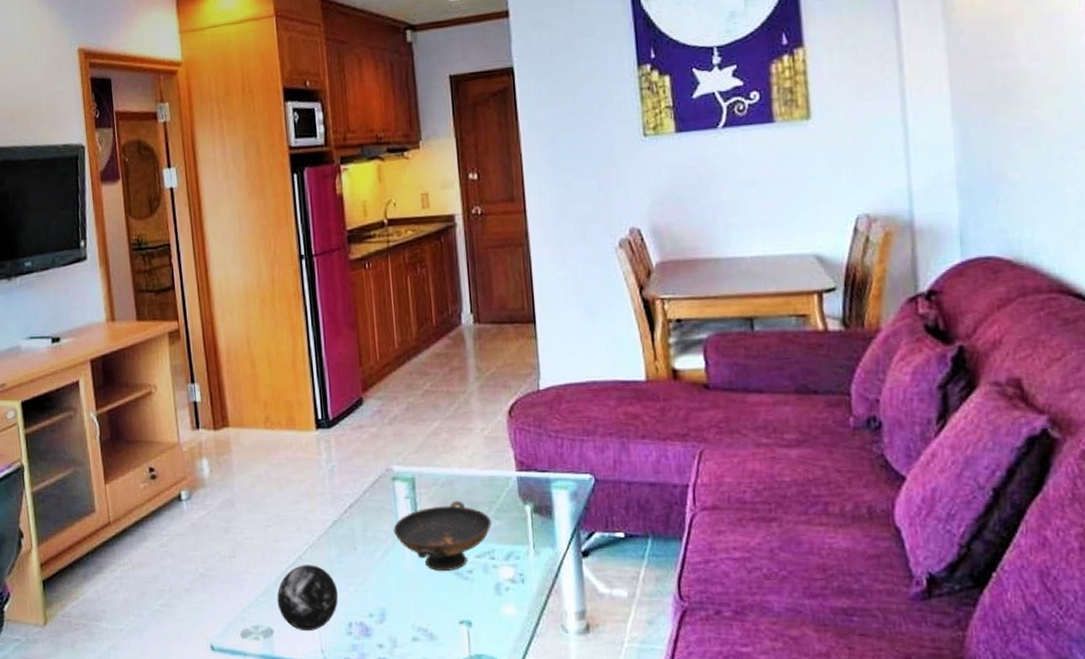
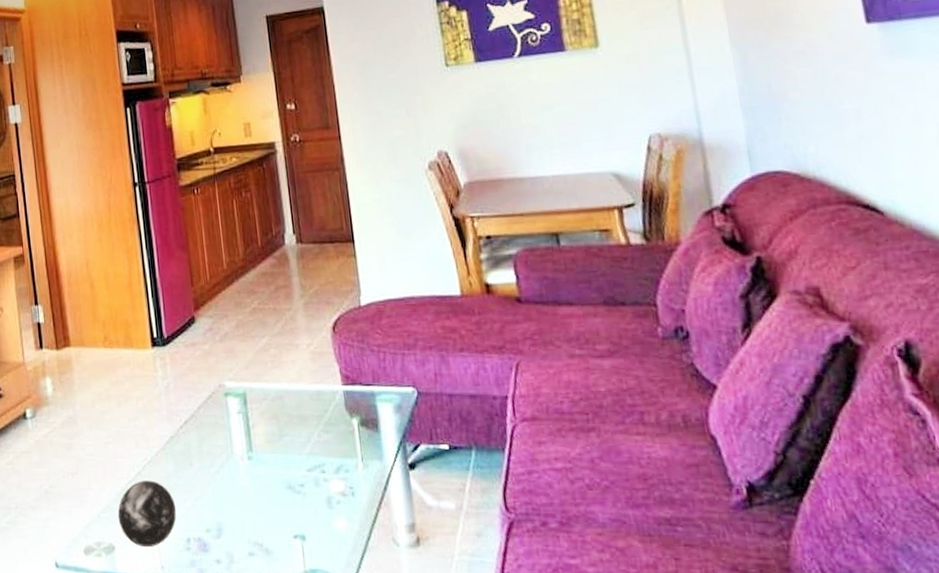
decorative bowl: present [393,500,491,571] -> none [227,415,321,485]

